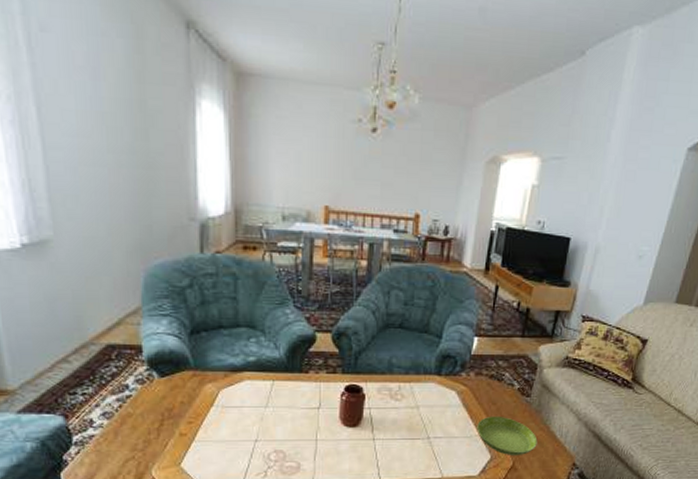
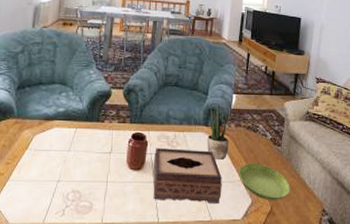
tissue box: none [372,400,457,460] -> present [153,147,222,203]
potted plant: none [439,350,468,413] -> present [207,105,229,160]

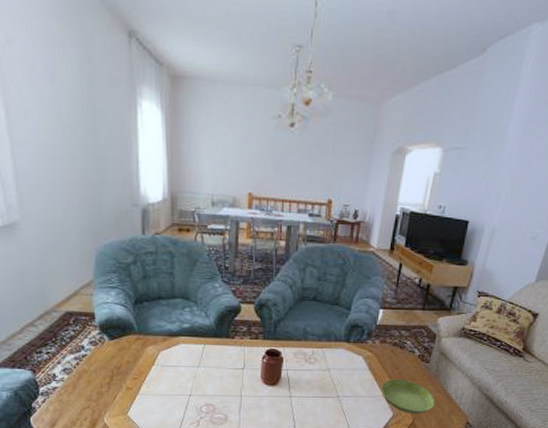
tissue box: present [153,147,222,203] -> none [289,363,363,416]
potted plant: present [207,105,229,160] -> none [348,320,374,376]

